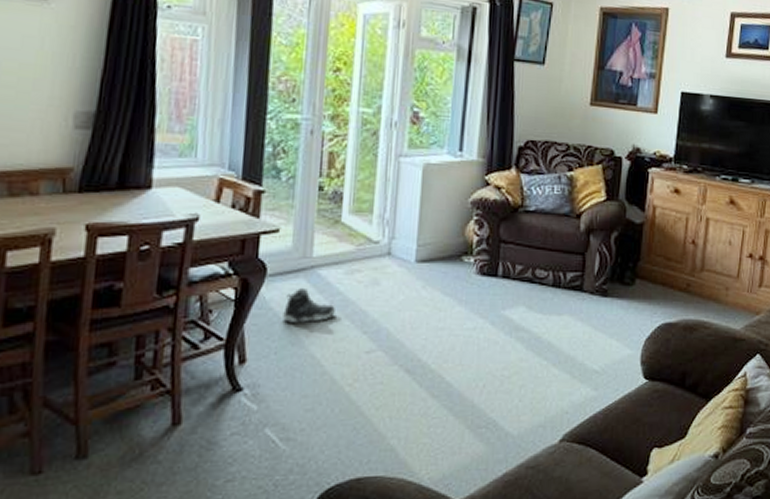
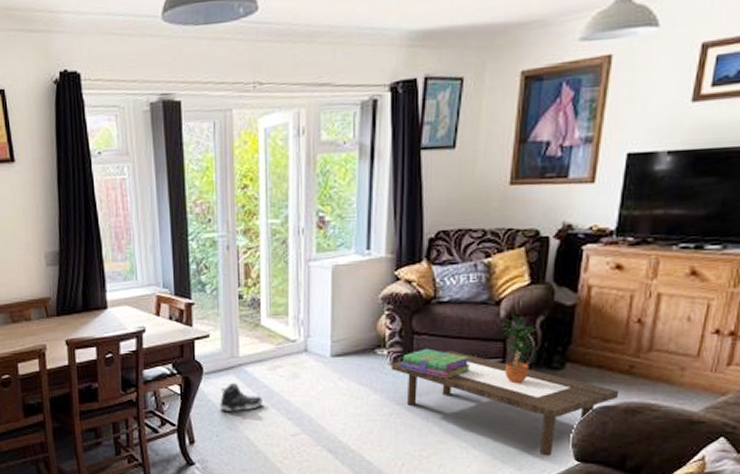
coffee table: none [477,262,679,374] -> present [391,351,620,456]
stack of books: none [486,258,553,291] -> present [400,348,471,379]
potted plant: none [580,228,612,299] -> present [500,314,538,384]

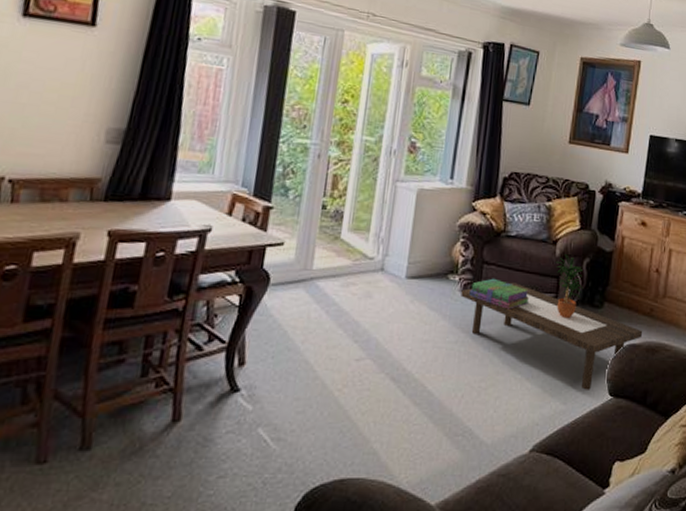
sneaker: present [220,382,262,411] -> none [282,297,330,330]

